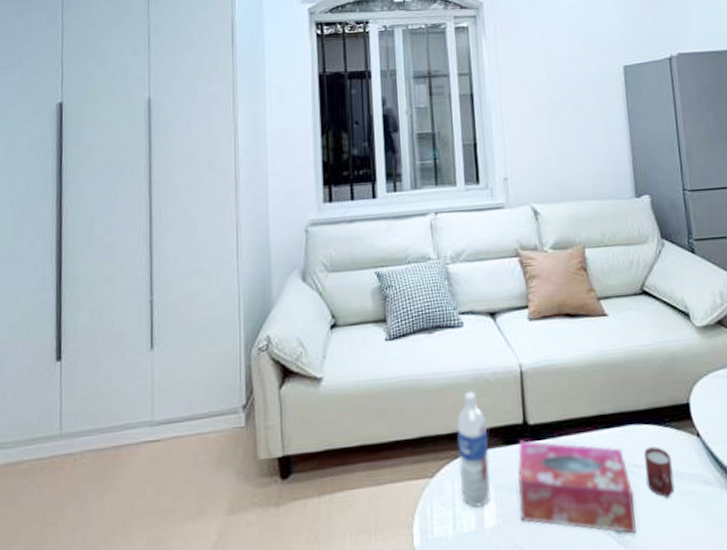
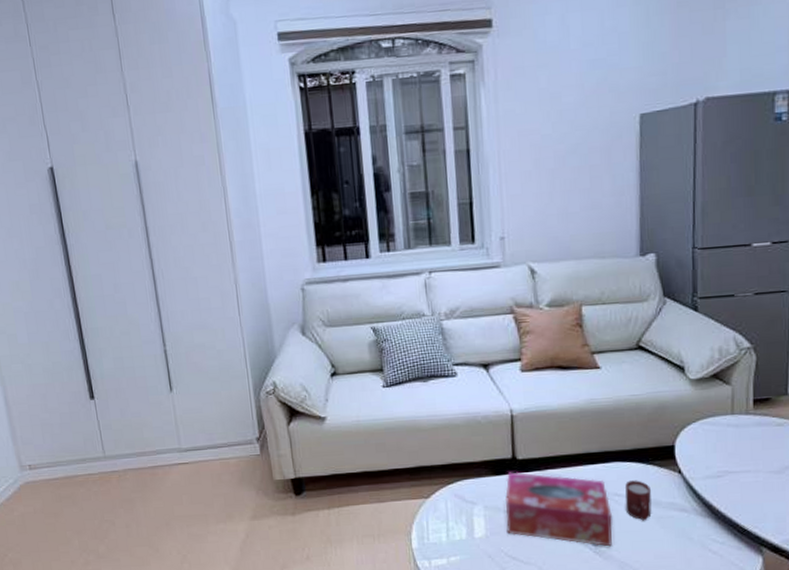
water bottle: present [457,391,491,508] -> none [450,431,481,522]

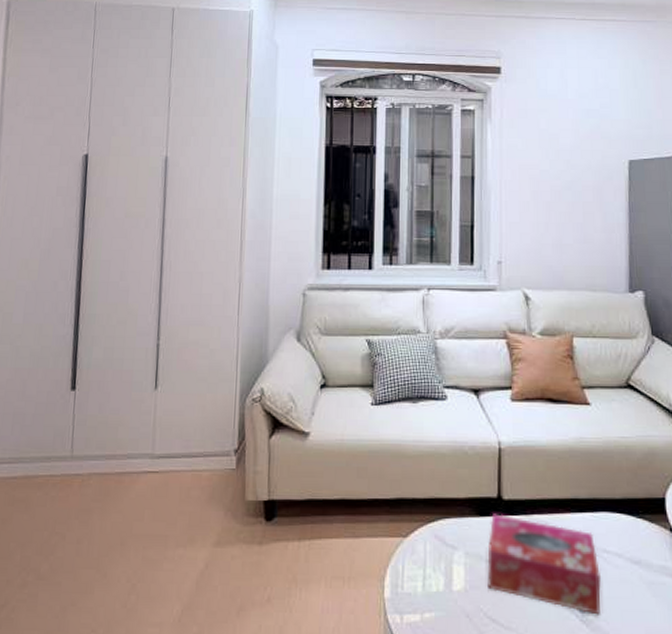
cup: present [625,480,652,521] -> none [614,535,643,586]

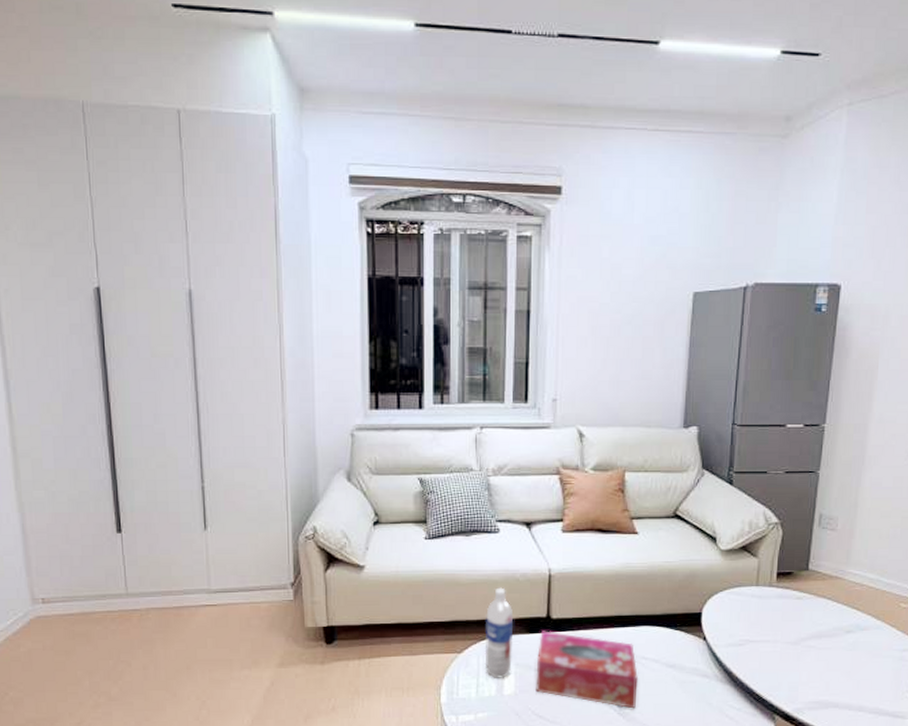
water bottle: none [432,461,463,570] -> present [484,587,514,678]

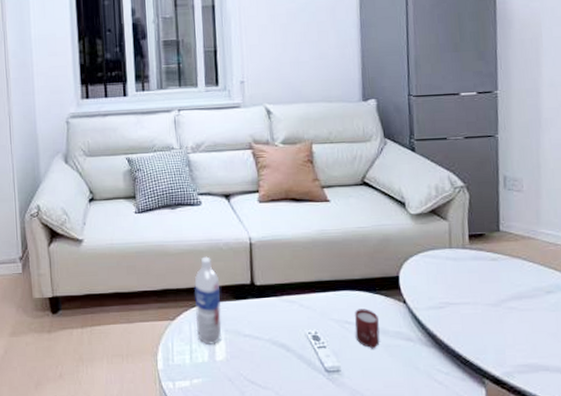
tissue box: present [536,631,638,709] -> none [245,297,344,374]
cup: none [651,645,676,685] -> present [355,309,380,349]

